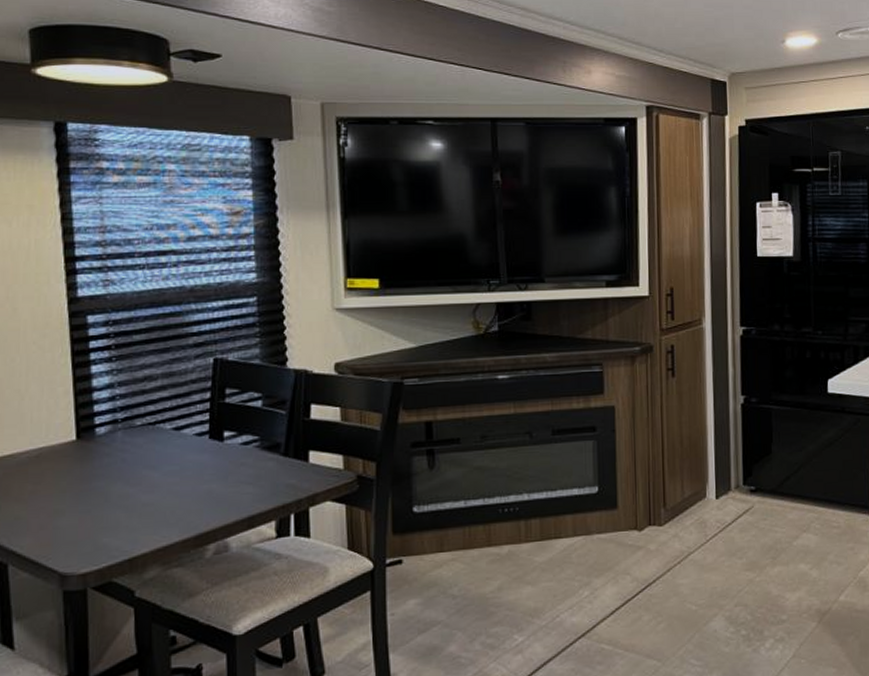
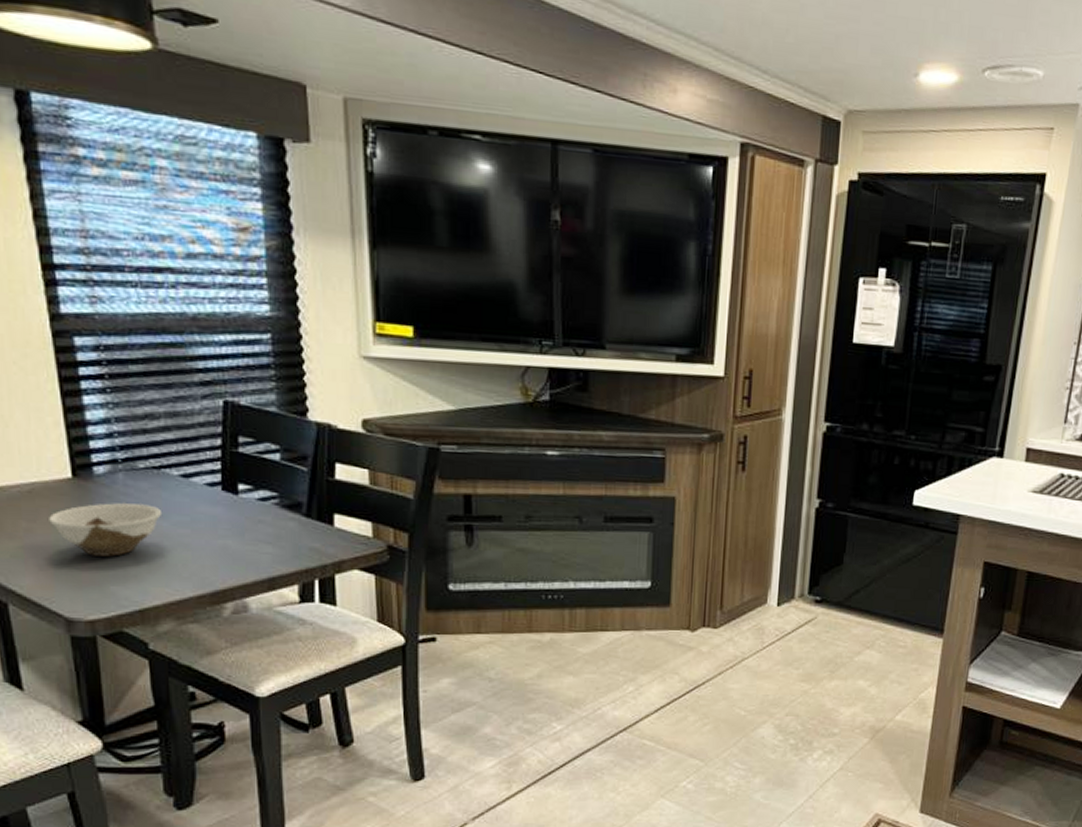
bowl: none [52,458,155,511] -> present [49,503,163,557]

